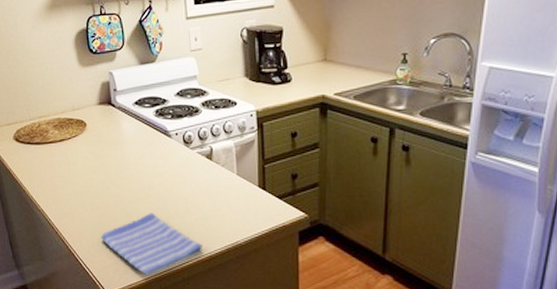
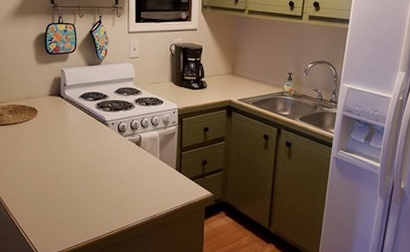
dish towel: present [101,213,203,276] -> none [41,188,127,243]

